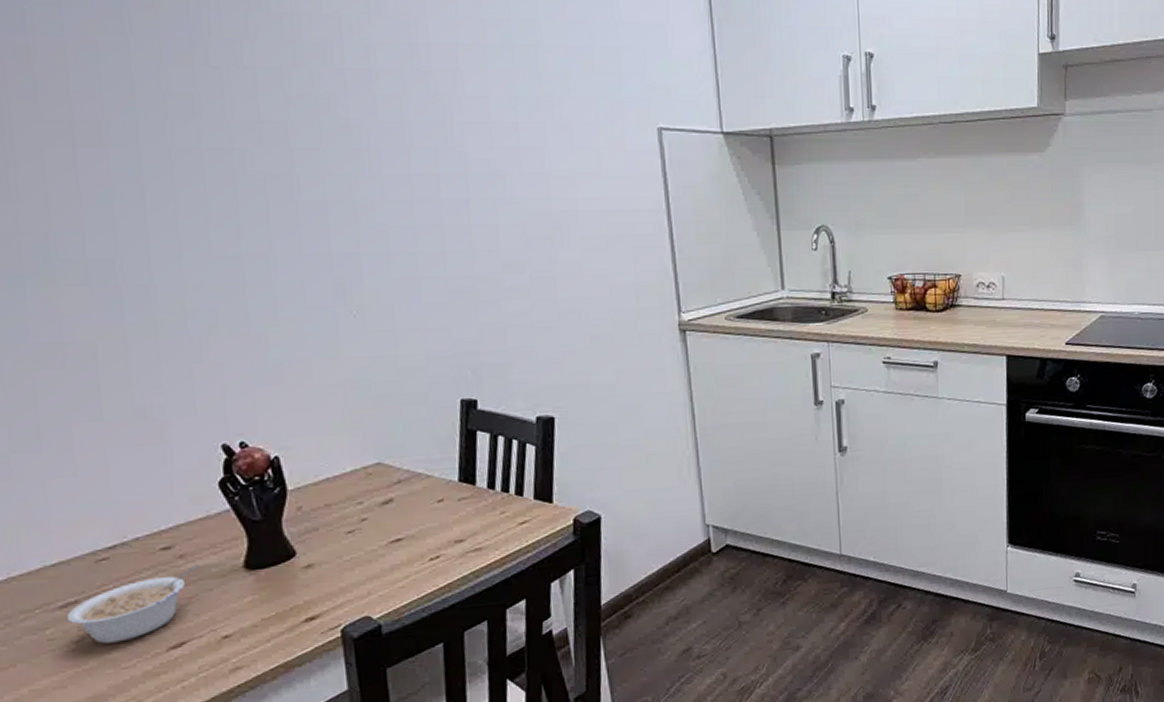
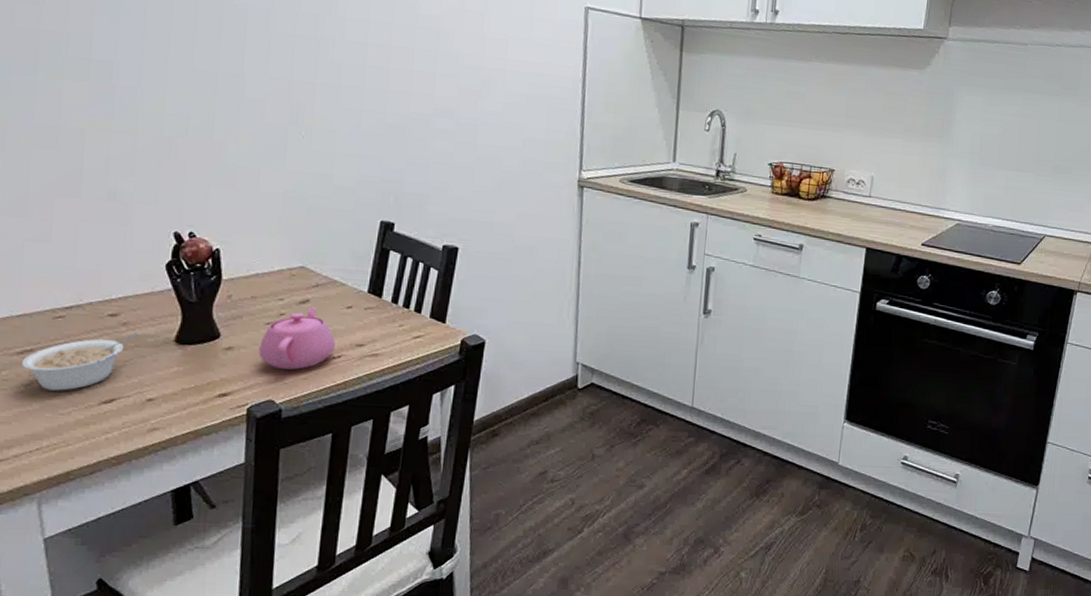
teapot: none [343,505,432,581] -> present [258,306,336,370]

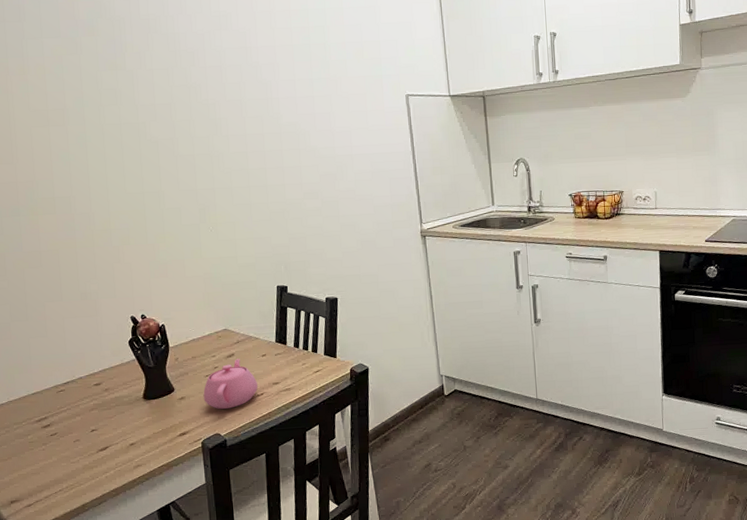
legume: present [21,332,138,391] -> none [40,395,117,446]

